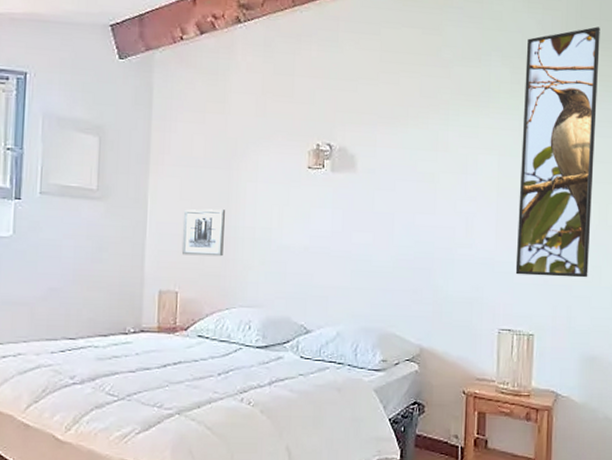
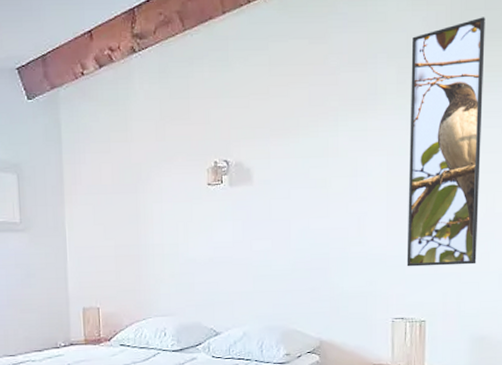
wall art: present [181,208,225,257] -> none [98,229,137,275]

